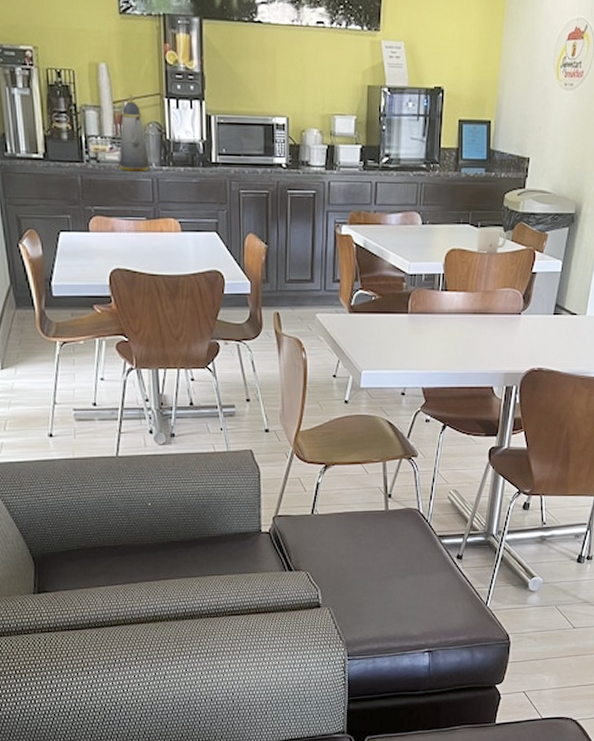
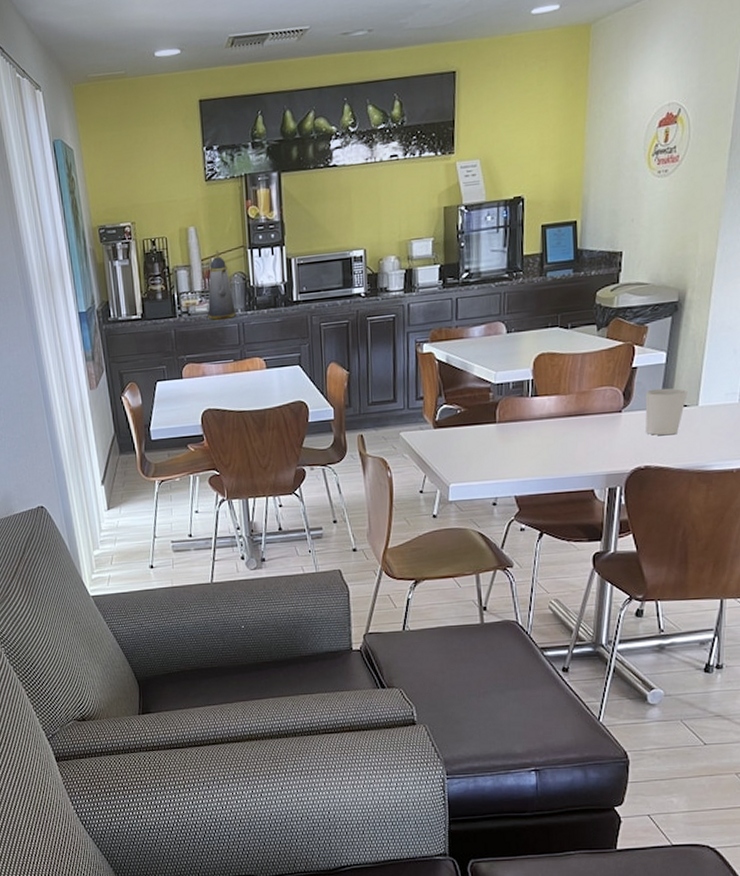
mug: present [477,227,507,254] -> none [567,326,601,355]
dixie cup: none [541,295,578,341] -> present [645,388,688,436]

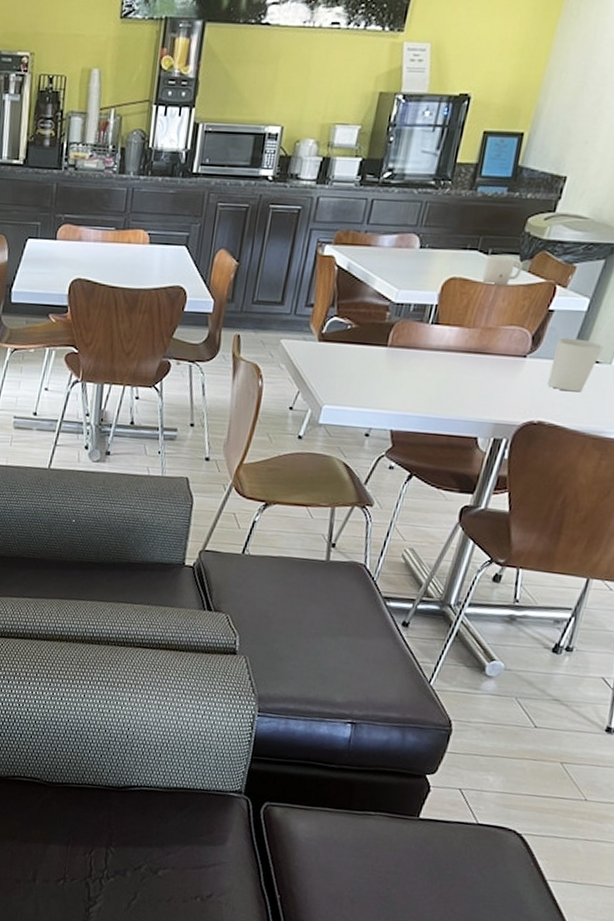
coffee pot: present [207,250,237,320] -> none [95,100,128,181]
mug: none [567,326,601,355] -> present [482,254,523,286]

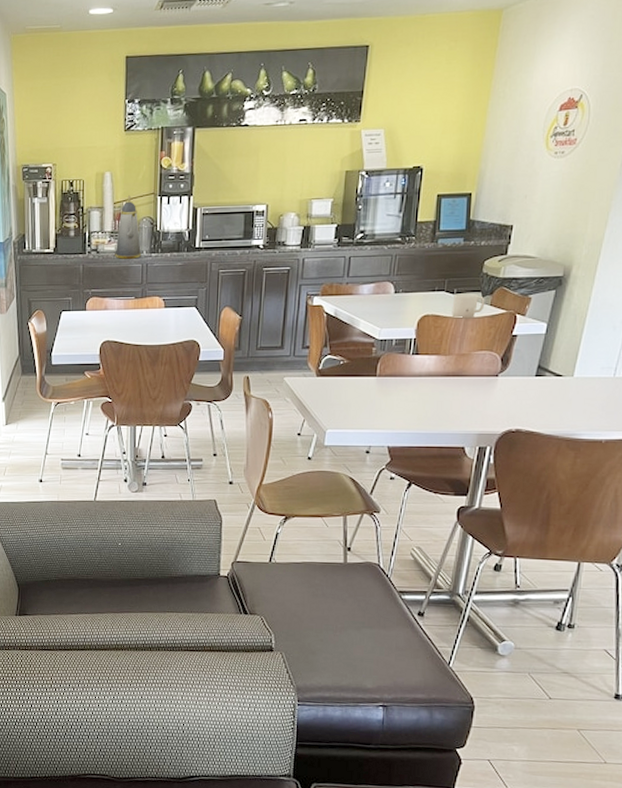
coffee pot: none [95,100,128,181] -> present [115,195,142,259]
dixie cup: present [548,337,604,392] -> none [520,357,564,402]

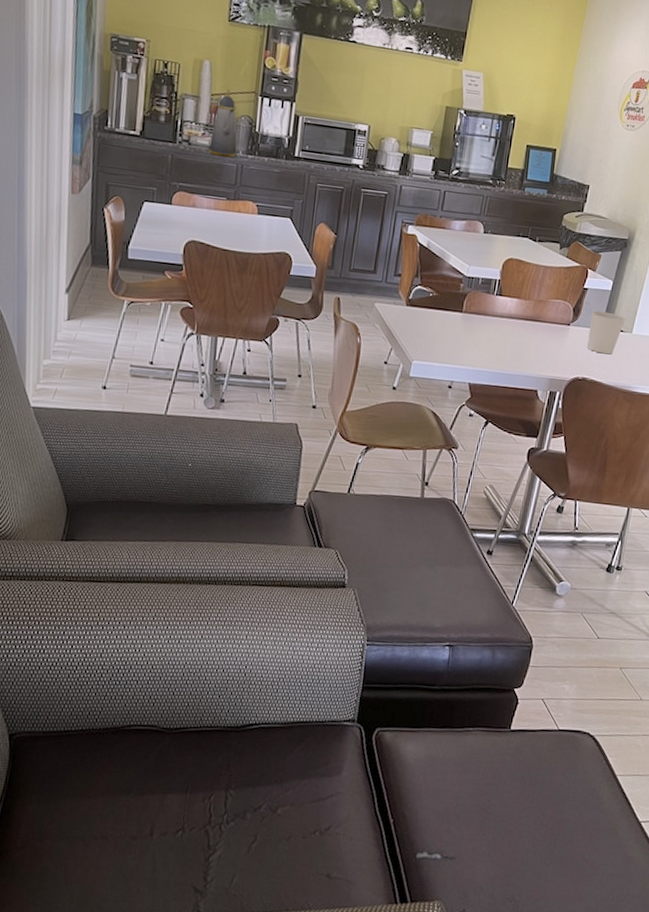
mug: present [452,293,485,319] -> none [533,241,563,268]
dixie cup: none [520,357,564,402] -> present [587,310,625,355]

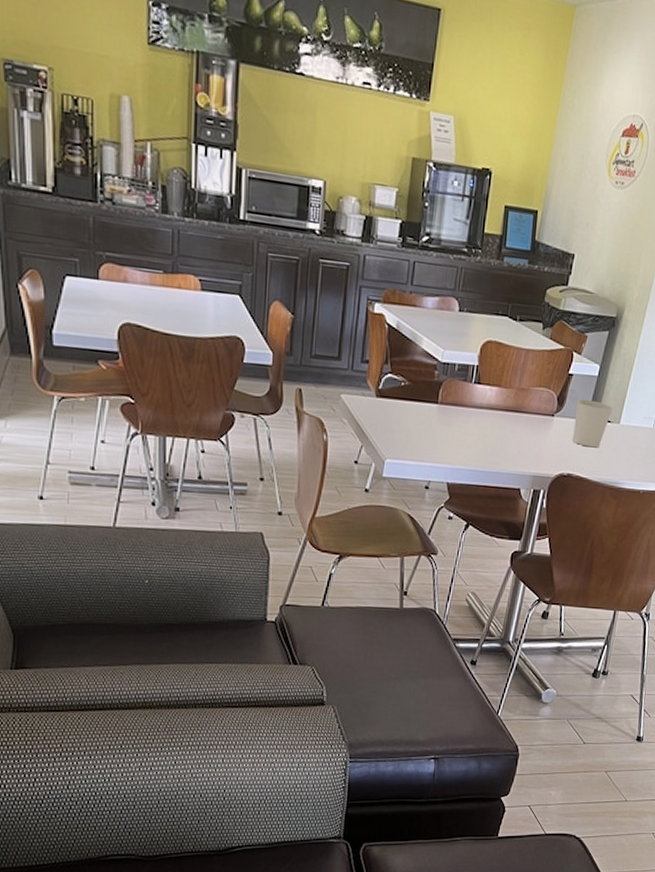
coffee pot: present [208,89,238,158] -> none [136,134,172,221]

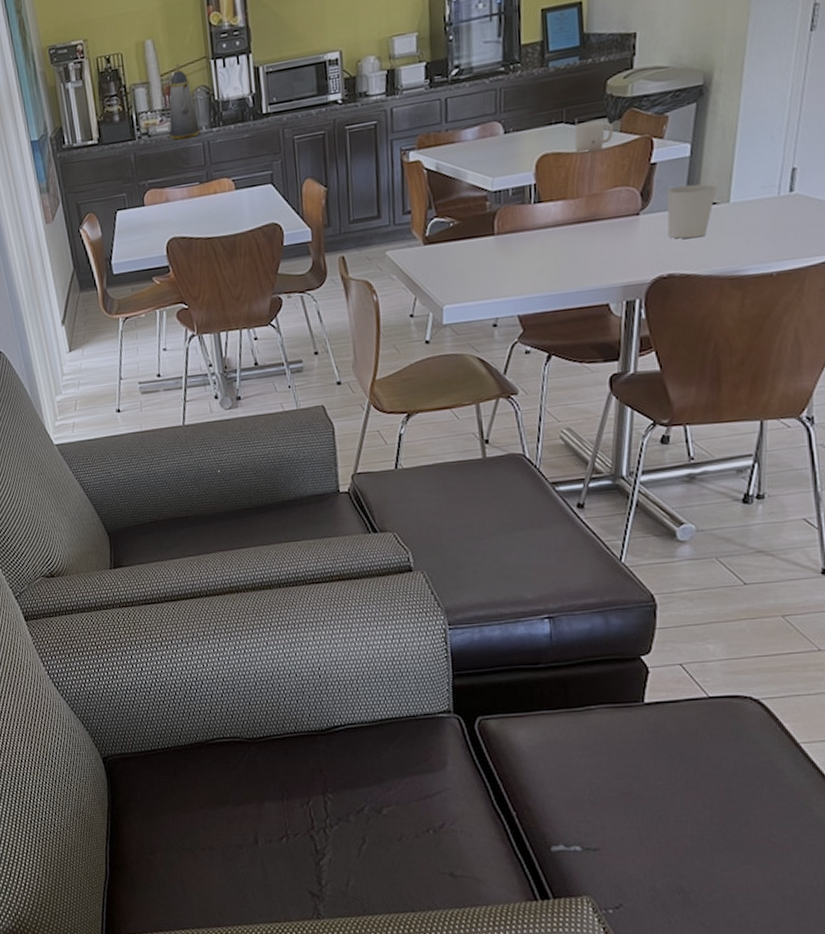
coffee pot: none [136,134,172,221] -> present [169,63,201,141]
mug: none [514,321,546,351] -> present [574,120,614,153]

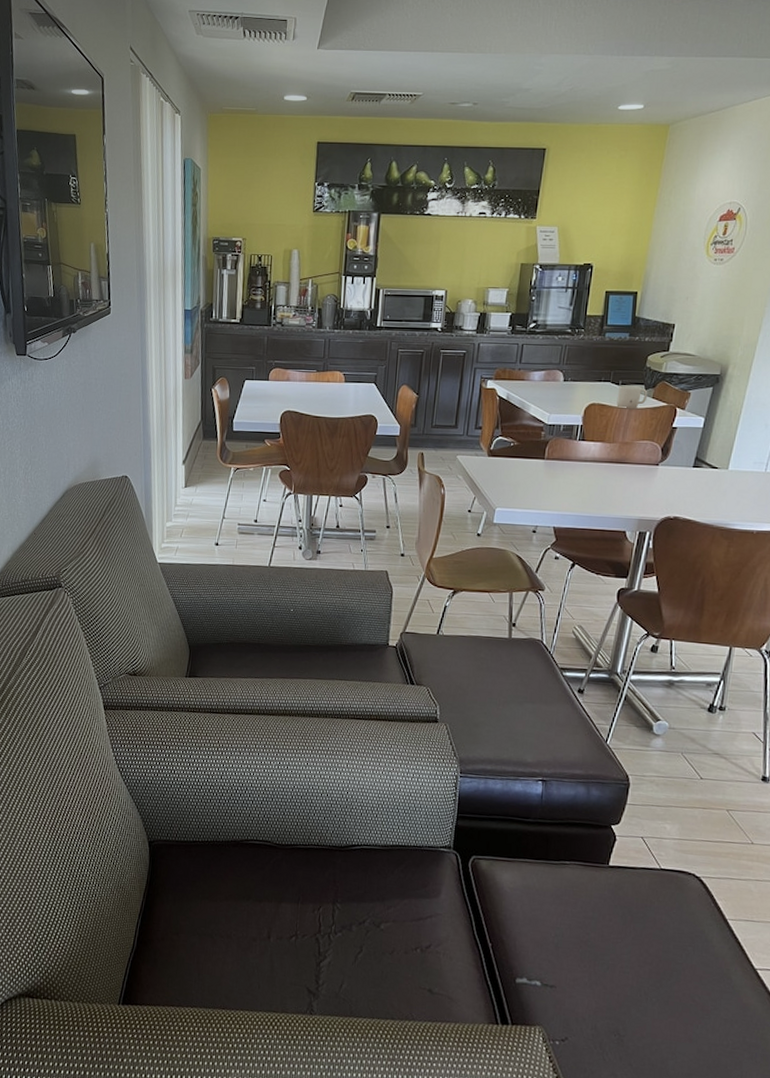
coffee pot: present [169,63,201,141] -> none [299,273,325,334]
dixie cup: present [667,184,717,240] -> none [678,449,720,492]

